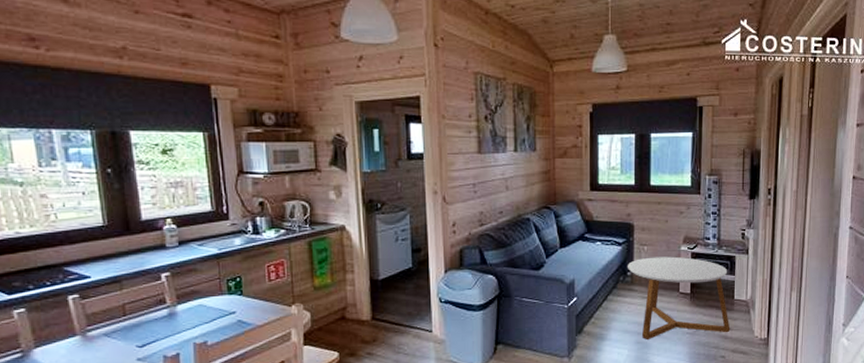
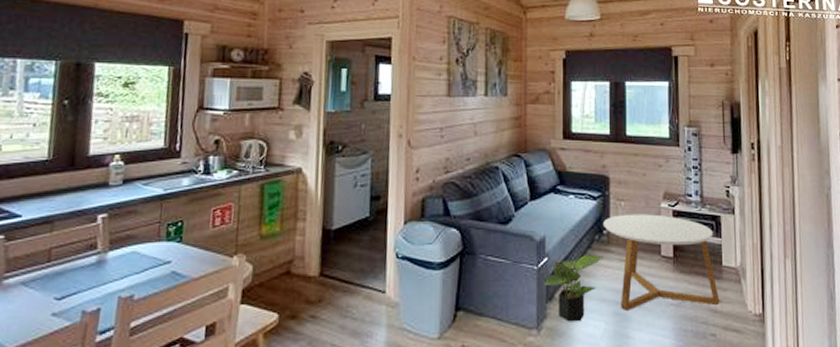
potted plant: none [573,294,628,351] -> present [543,255,604,322]

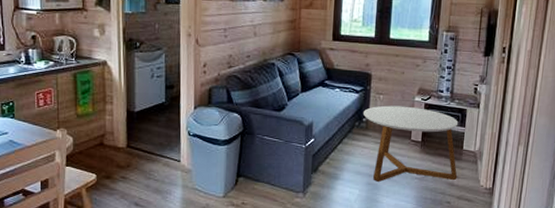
potted plant: present [543,255,604,322] -> none [310,137,362,189]

